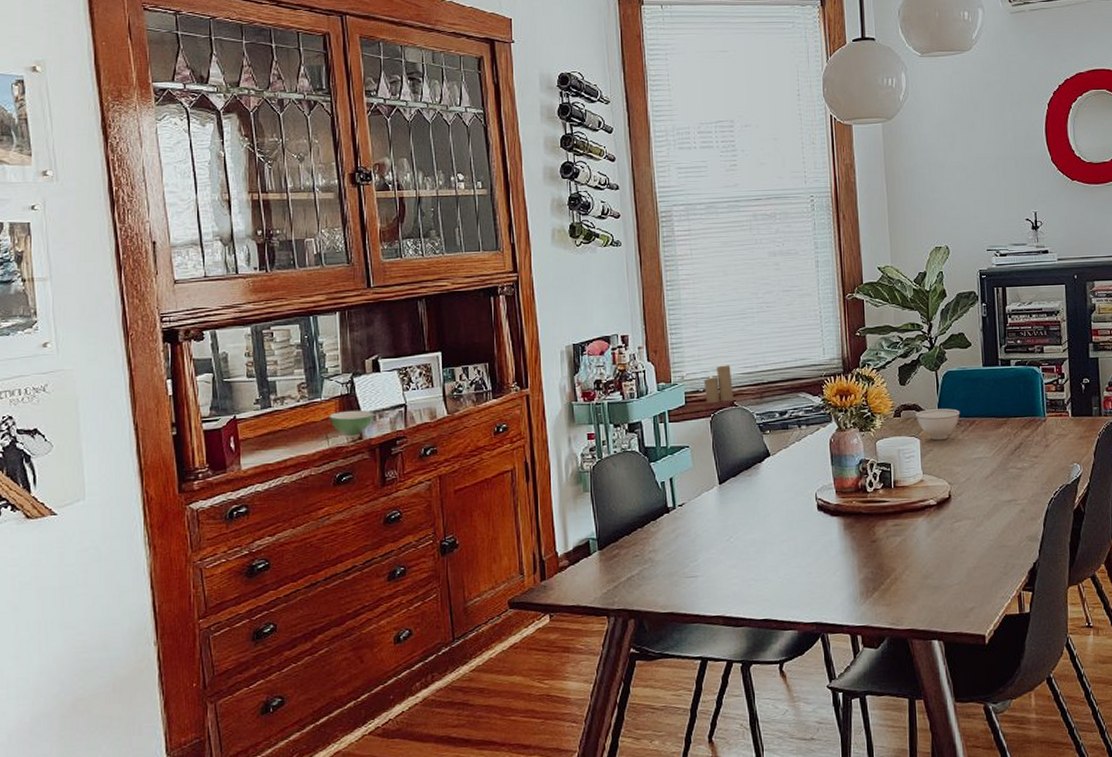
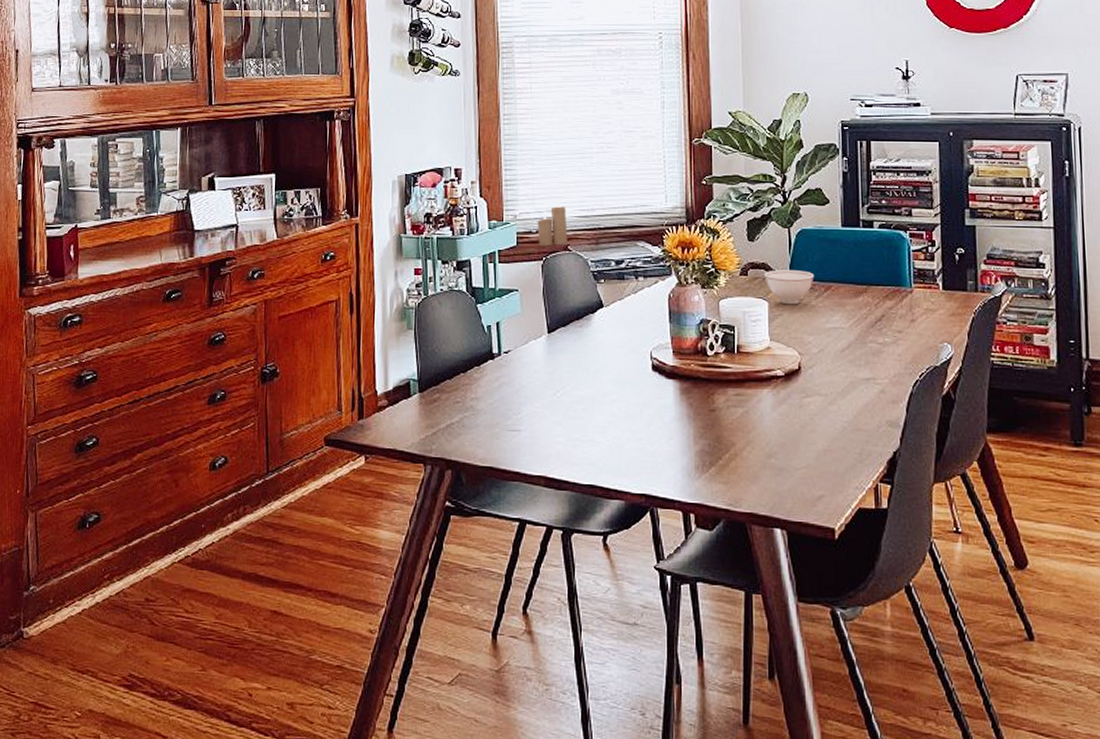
bowl: present [329,410,375,439] -> none [163,227,207,256]

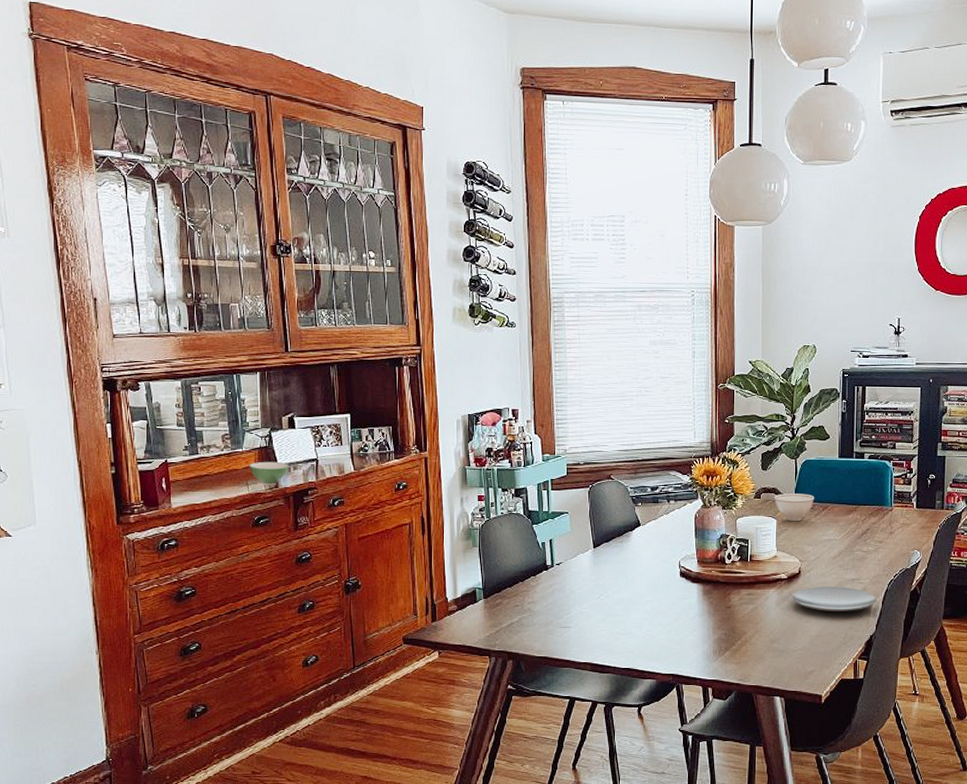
bowl: none [163,227,207,256] -> present [249,461,290,487]
candle: present [537,202,568,247] -> none [584,438,611,476]
plate: none [791,387,899,421] -> present [791,586,876,613]

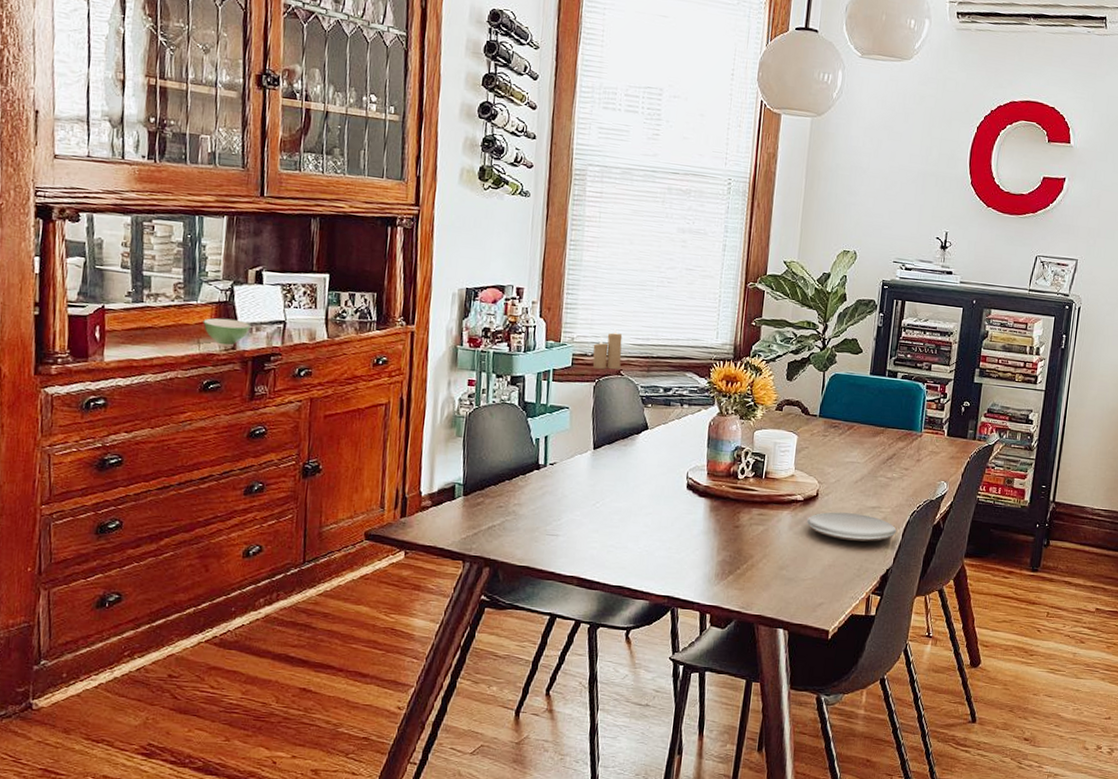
candle: none [584,438,611,476] -> present [592,329,623,370]
bowl: present [774,493,815,522] -> none [797,407,841,440]

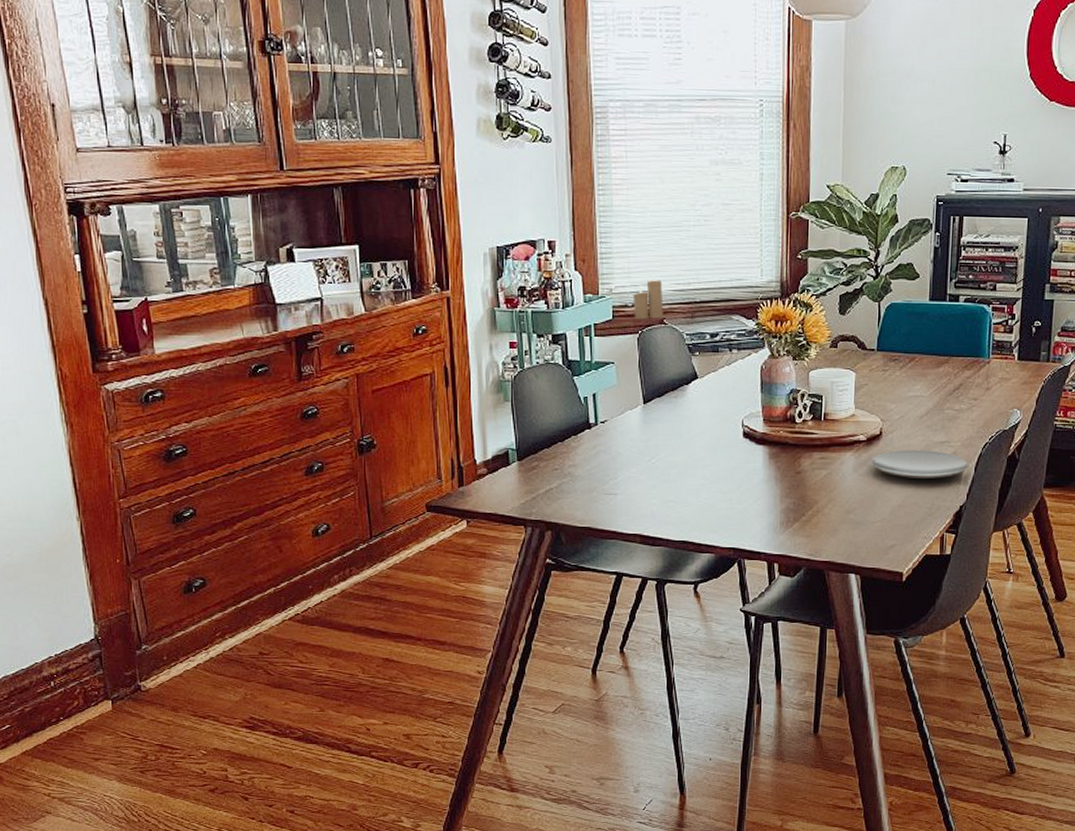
bowl: present [203,318,252,348] -> none [243,300,290,330]

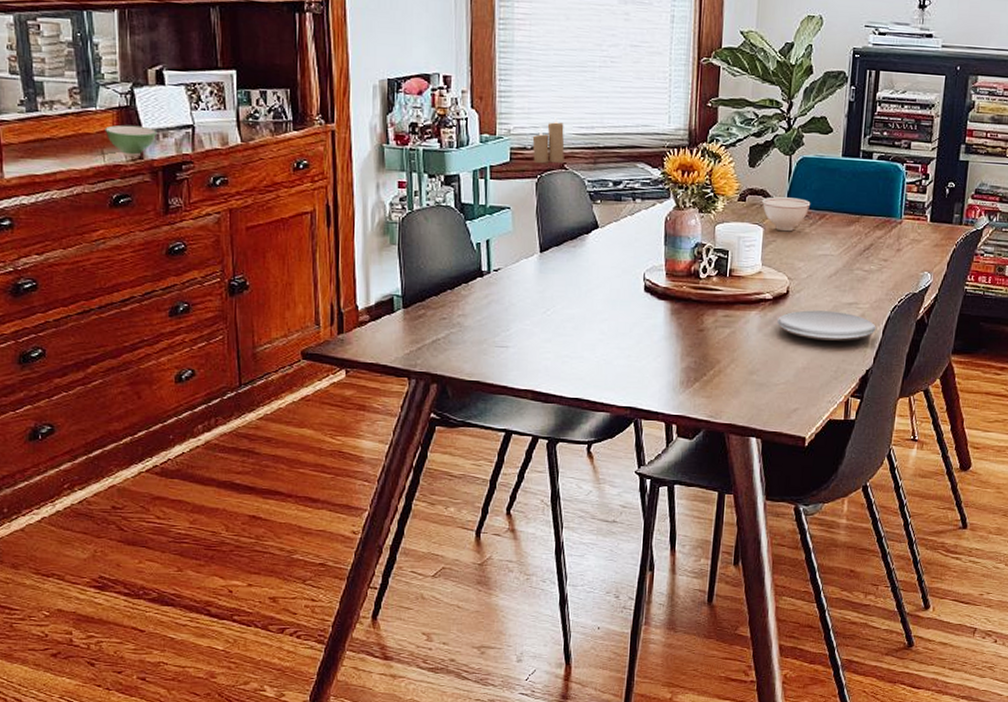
bowl: none [243,300,290,330] -> present [105,125,158,158]
bowl: none [853,342,900,375] -> present [762,196,811,232]

